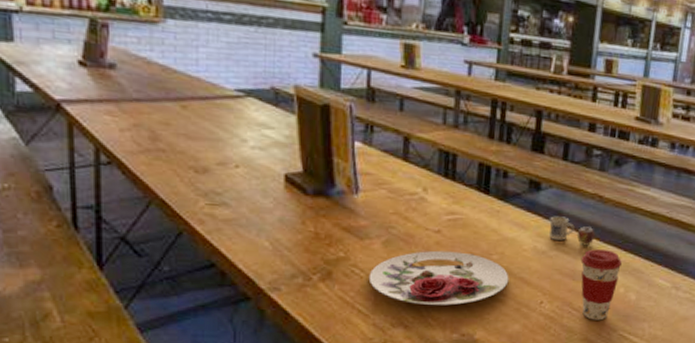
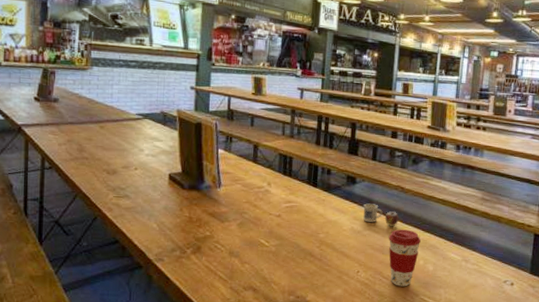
plate: present [368,250,509,306] -> none [227,230,333,274]

